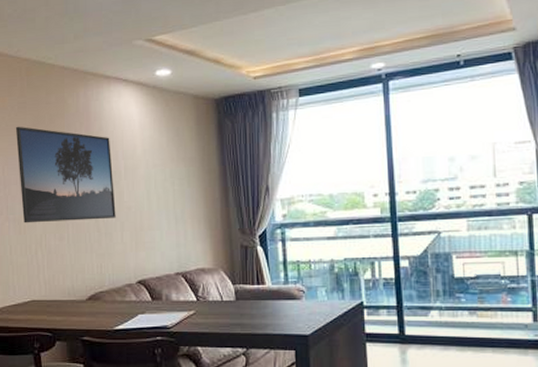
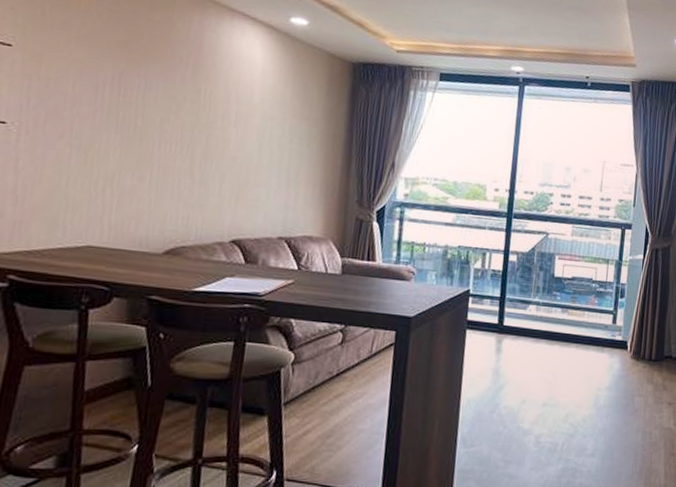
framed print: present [15,126,116,224] -> none [92,37,224,167]

